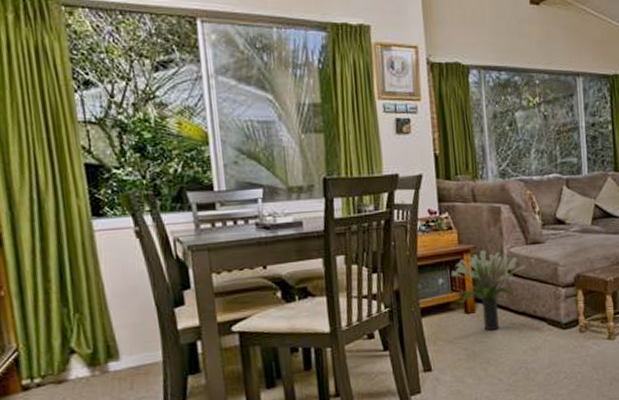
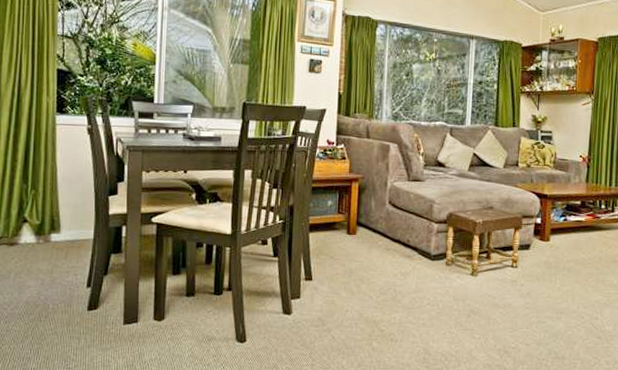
potted plant: present [451,250,526,331] -> none [339,180,405,253]

